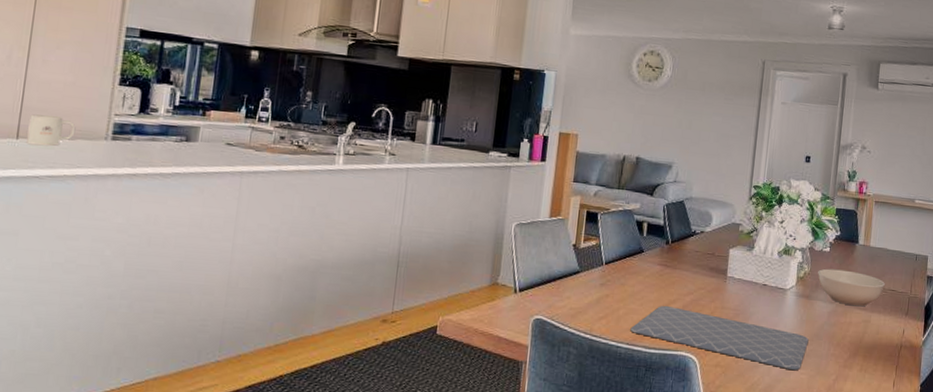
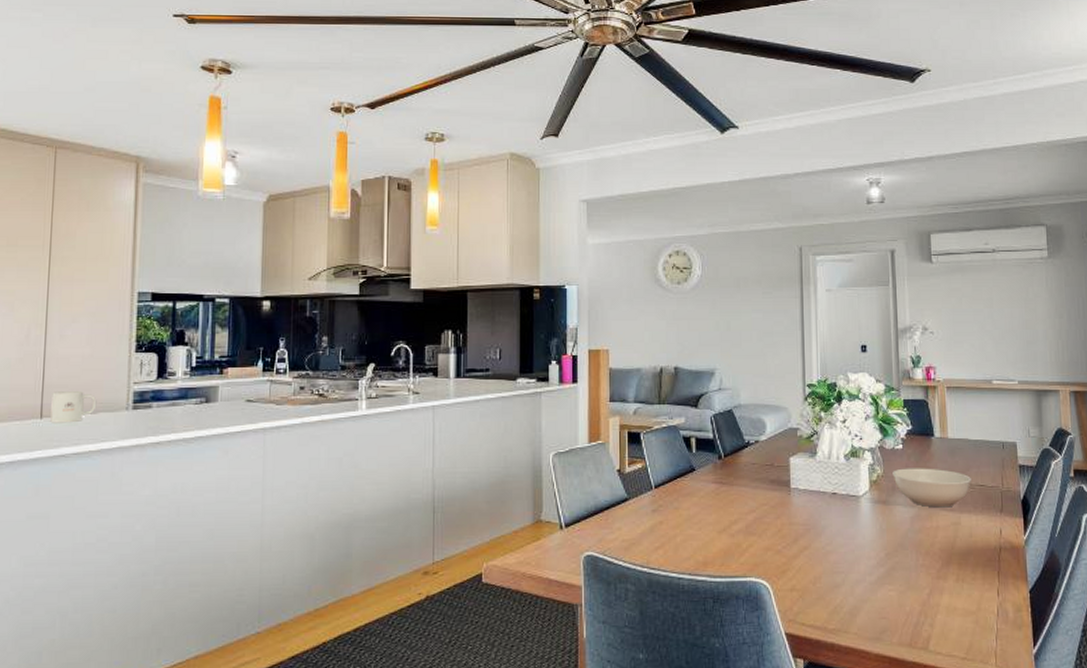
placemat: present [630,305,809,371] -> none [691,527,893,588]

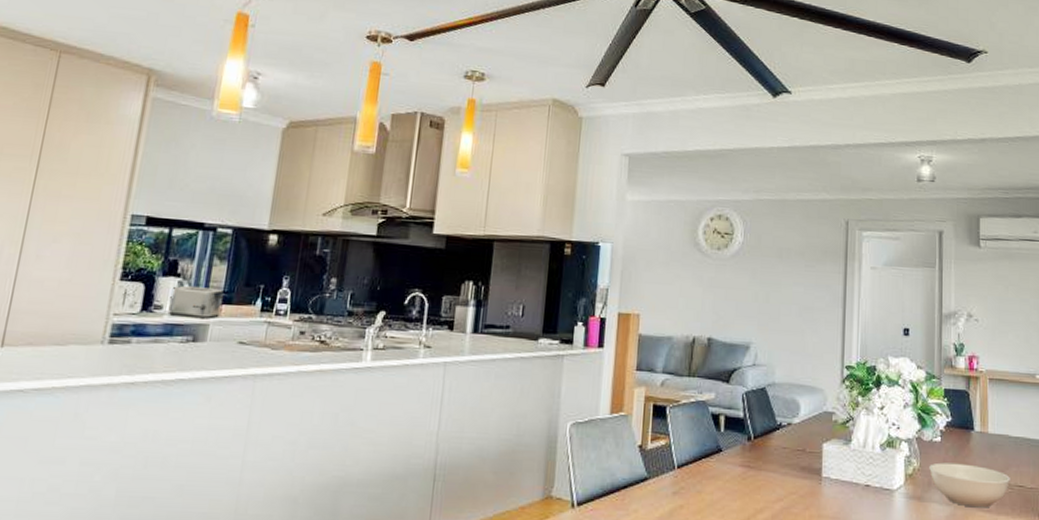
mug: present [49,391,97,423] -> none [12,318,69,355]
toaster: none [182,352,229,382] -> present [169,285,225,319]

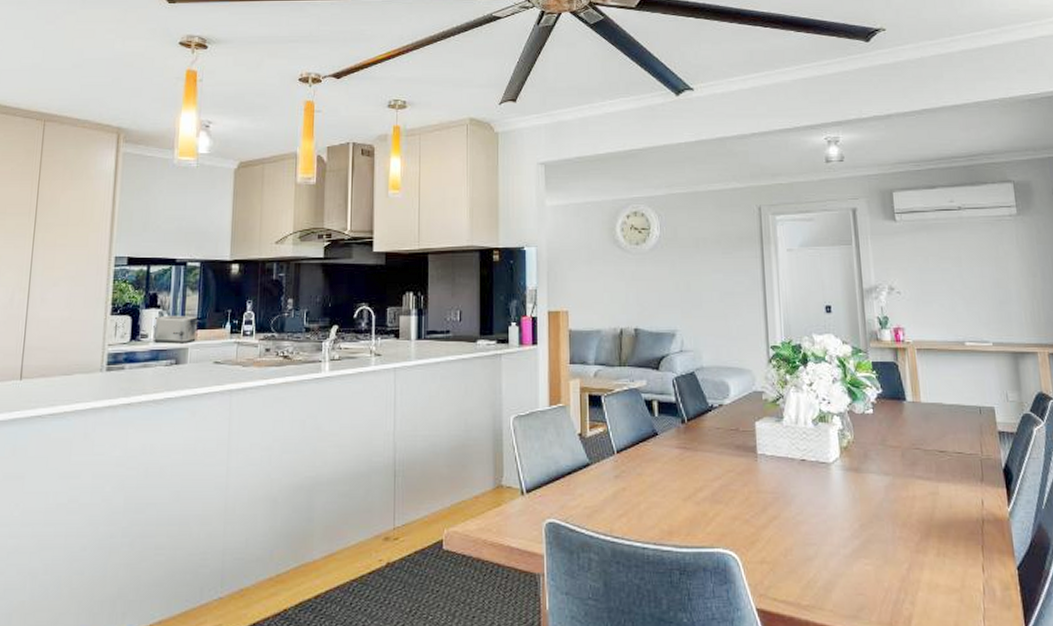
bowl: present [929,462,1010,508] -> none [863,434,948,476]

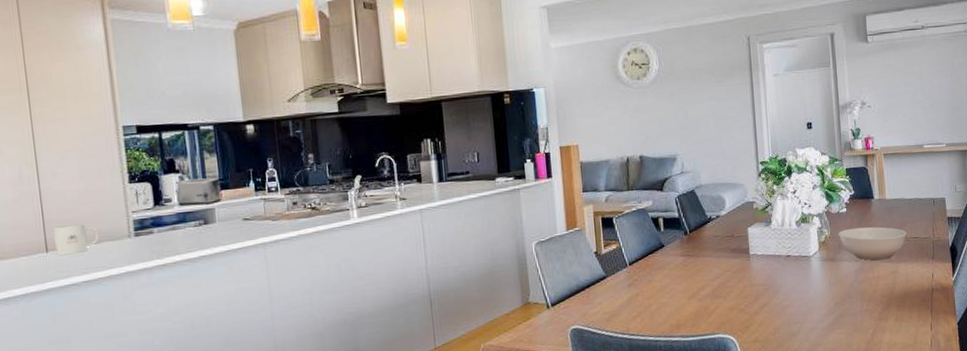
mug: none [29,353,73,384] -> present [53,224,100,256]
bowl: none [863,434,948,476] -> present [838,226,907,261]

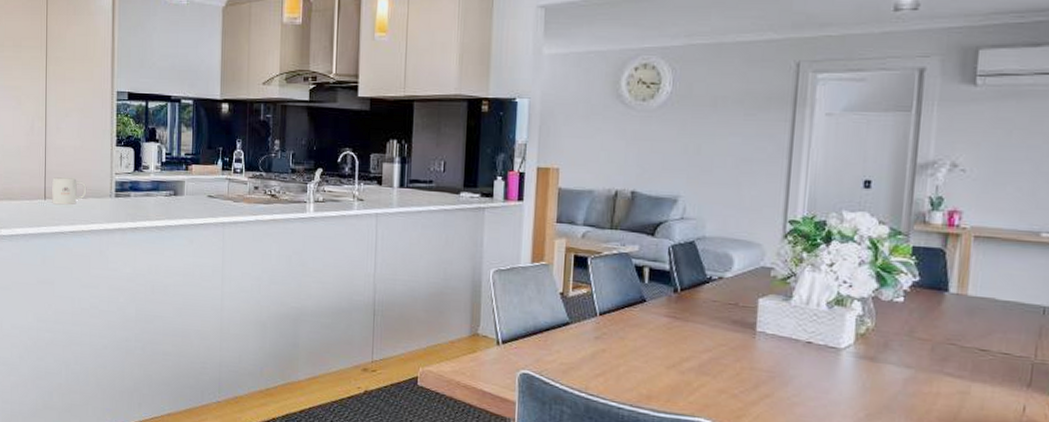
toaster: present [176,177,221,206] -> none [154,149,193,177]
bowl: present [838,226,907,261] -> none [886,323,993,374]

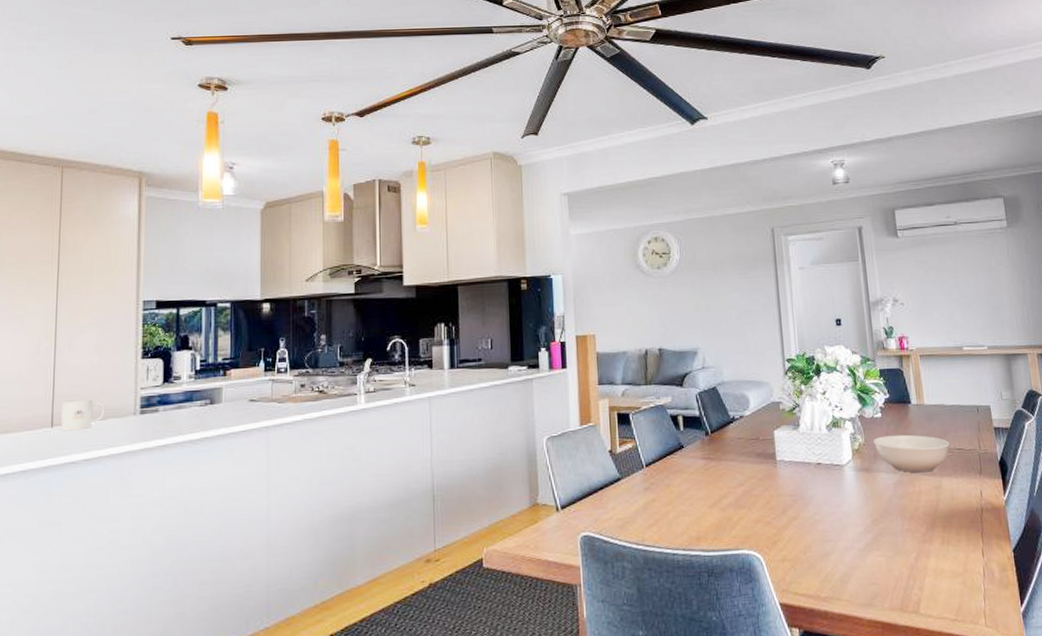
bowl: none [886,323,993,374] -> present [873,434,950,473]

